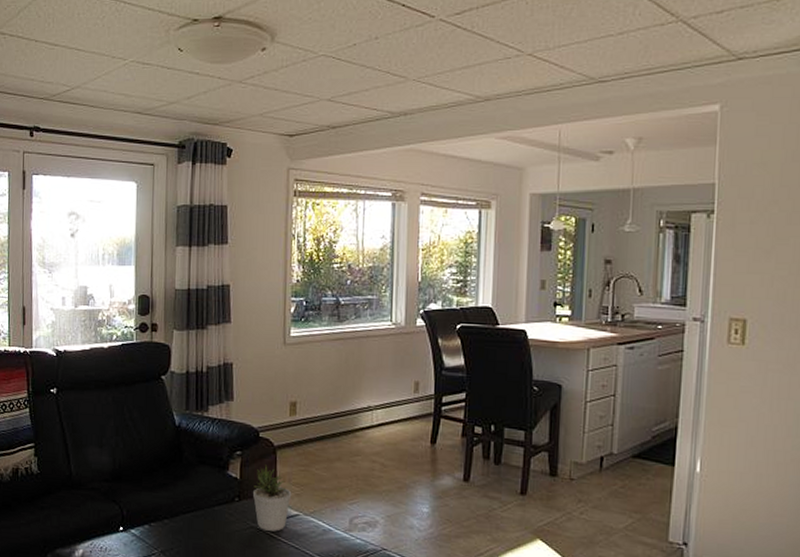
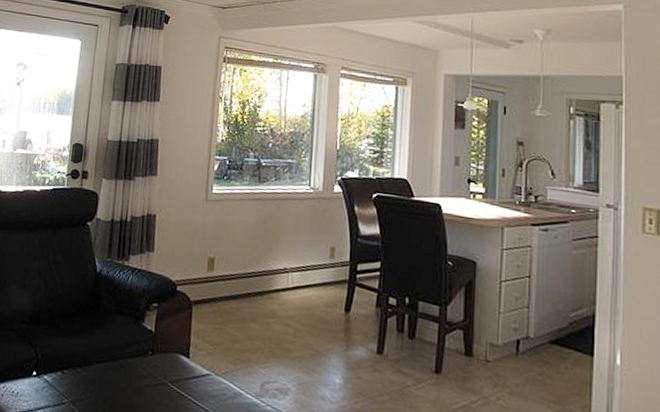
potted plant: present [253,464,292,532] -> none [166,319,205,391]

